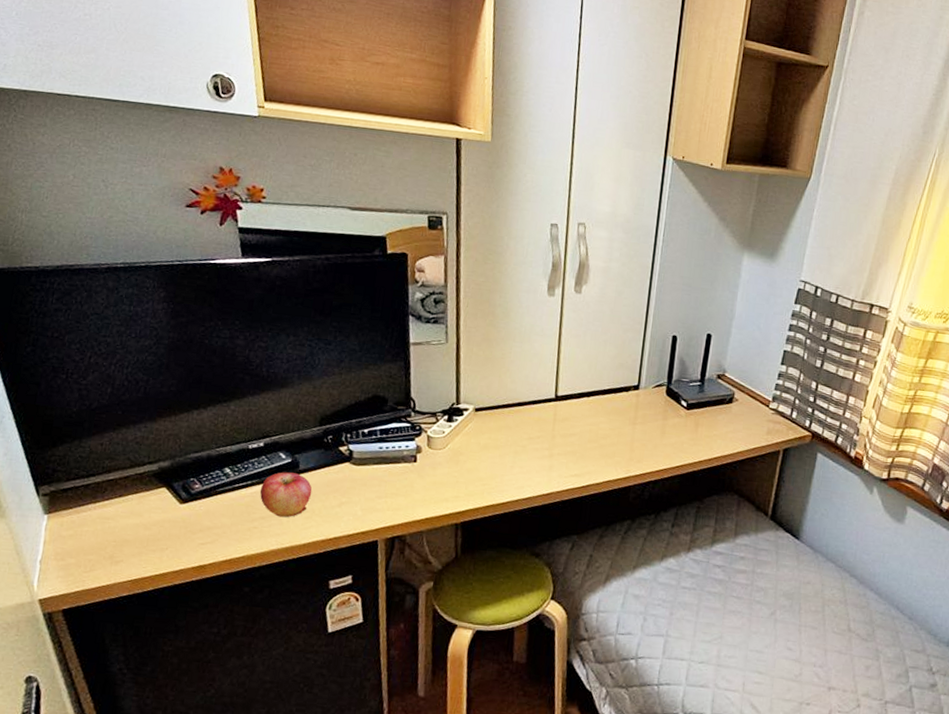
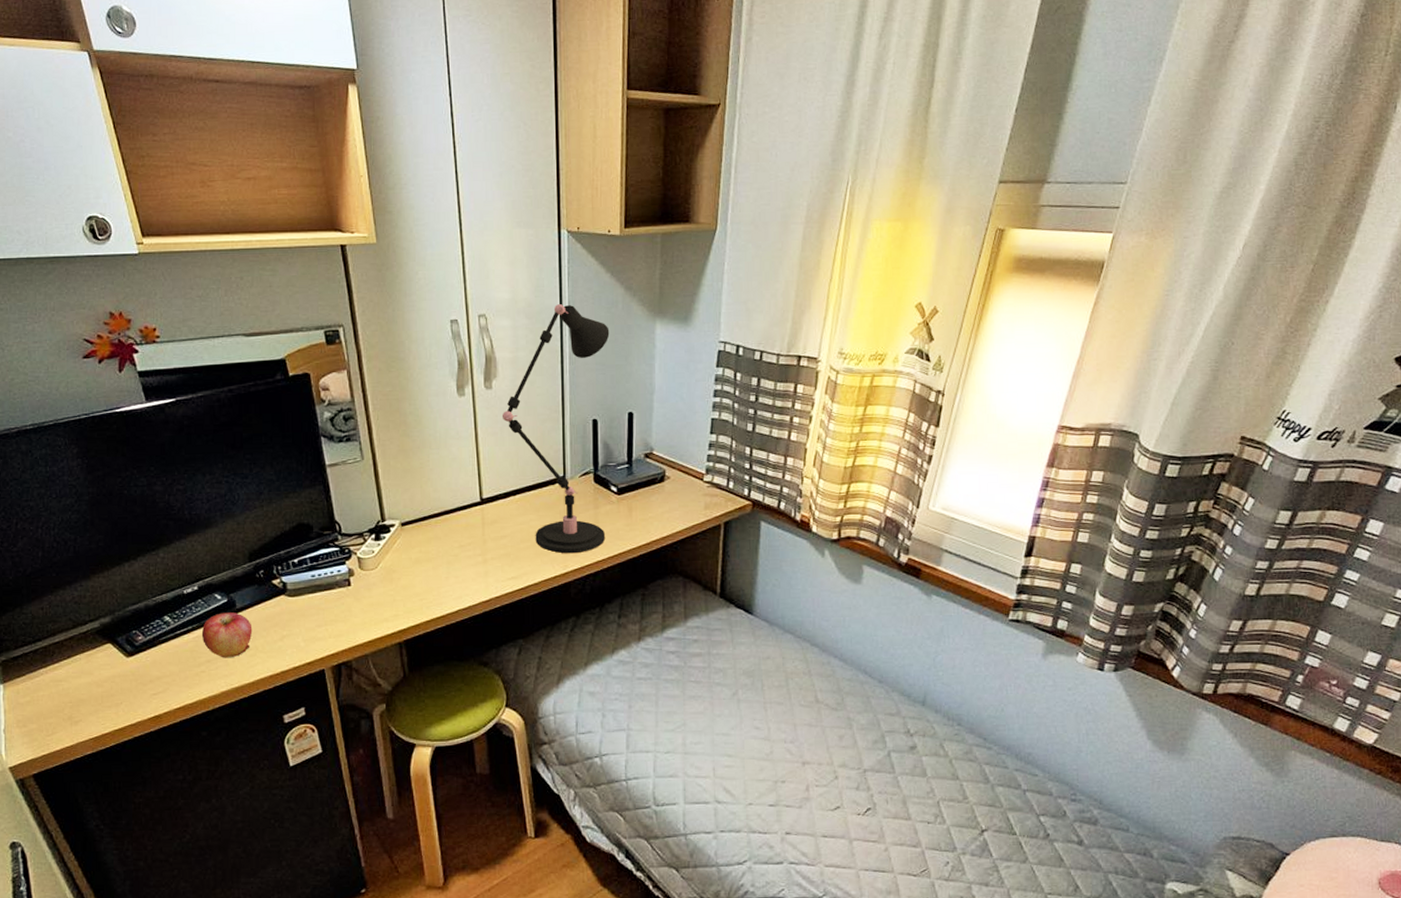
desk lamp: none [587,224,700,460] -> present [501,304,610,554]

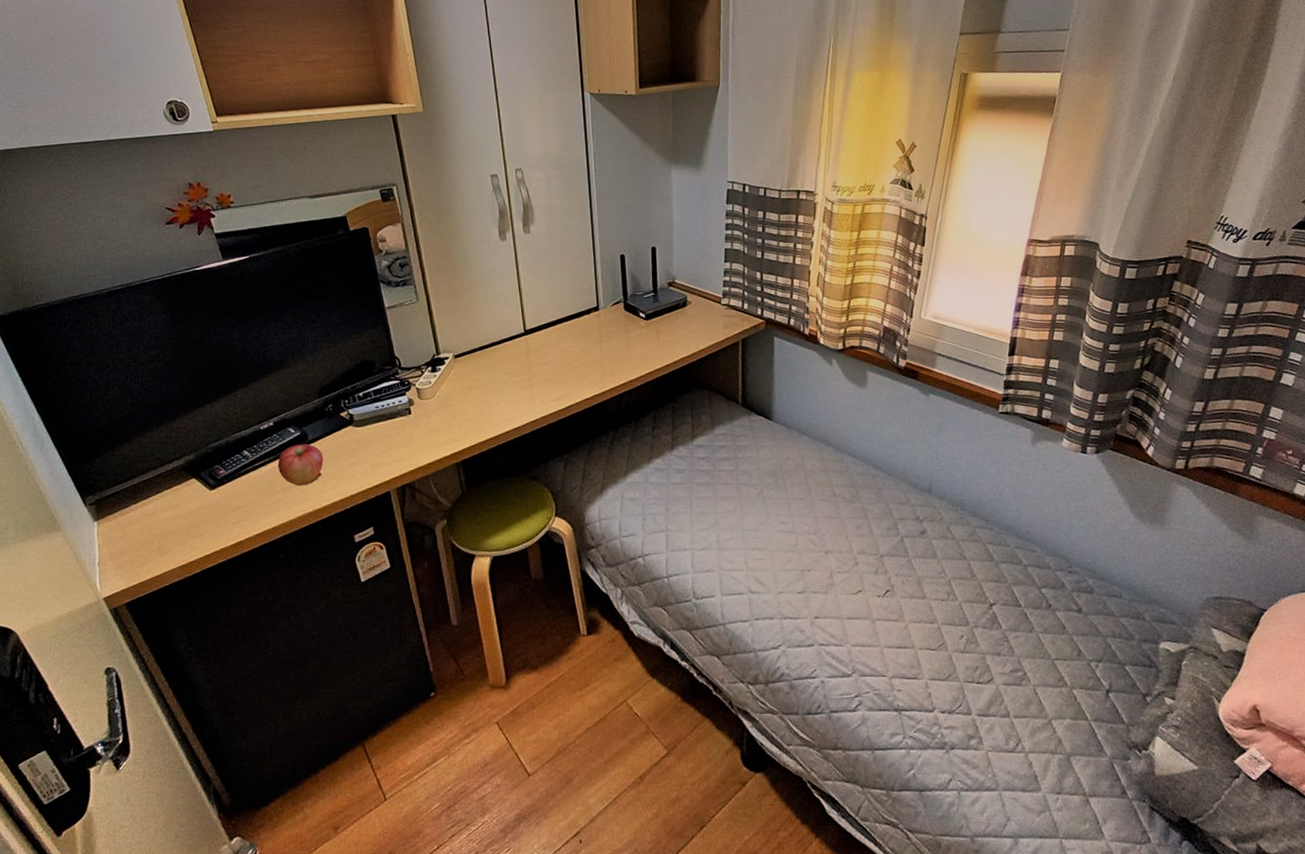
desk lamp: present [501,304,610,554] -> none [540,156,637,375]

